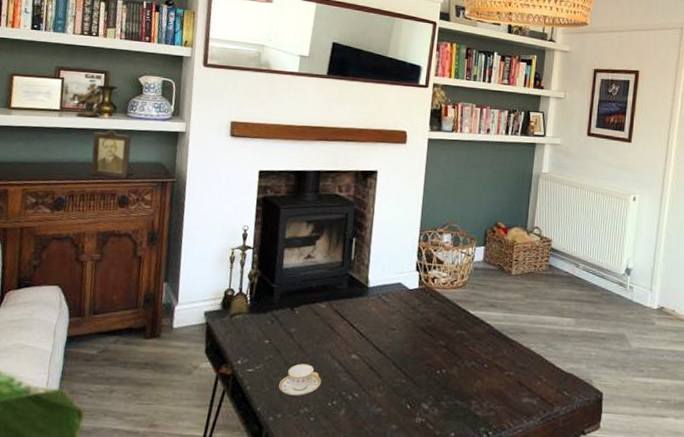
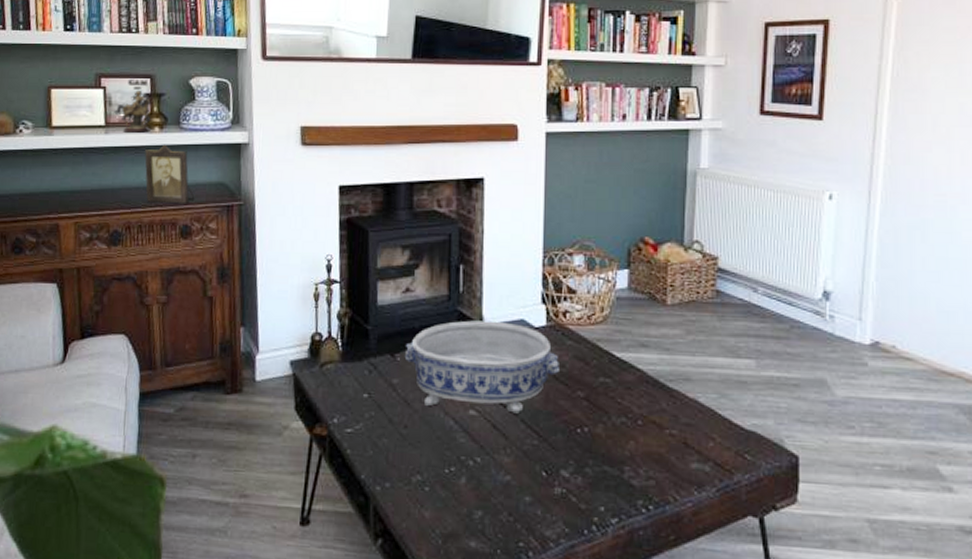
teacup: present [279,363,322,396] -> none [384,422,435,461]
decorative bowl: none [302,282,427,358] -> present [404,320,561,414]

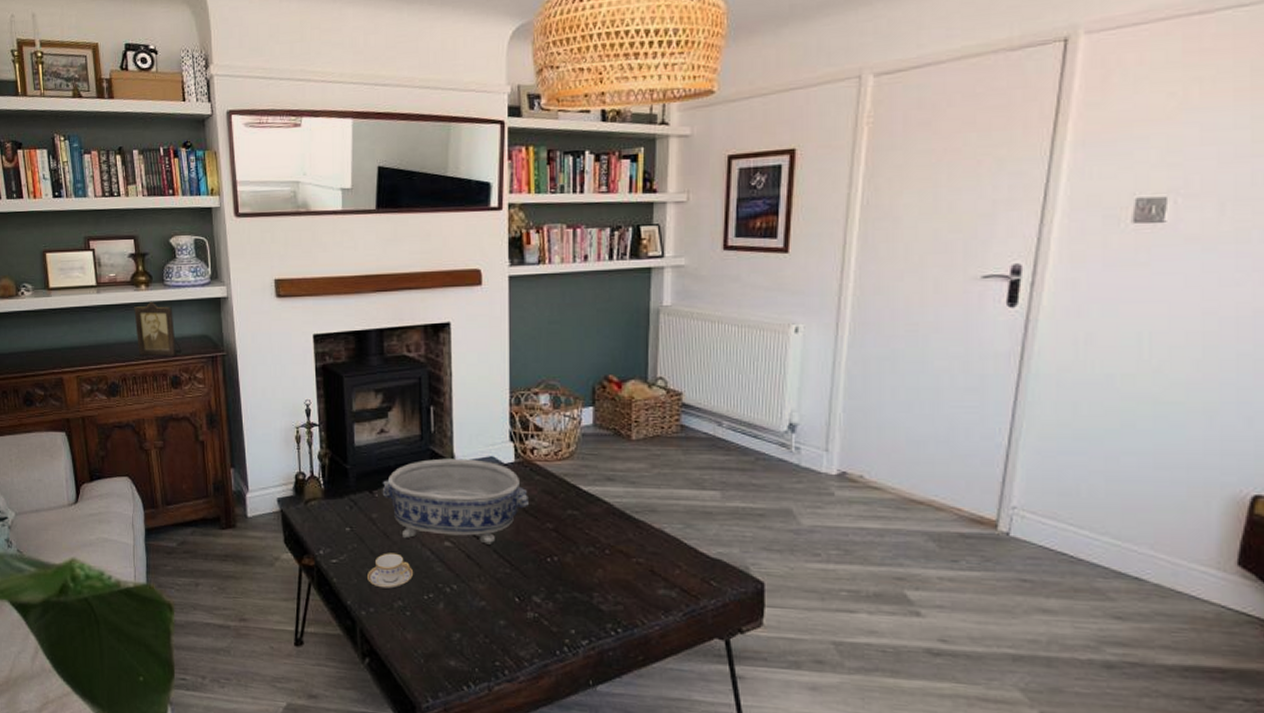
decorative figurine: present [113,78,151,133] -> none [103,240,136,291]
teacup: none [384,422,435,461] -> present [367,553,414,589]

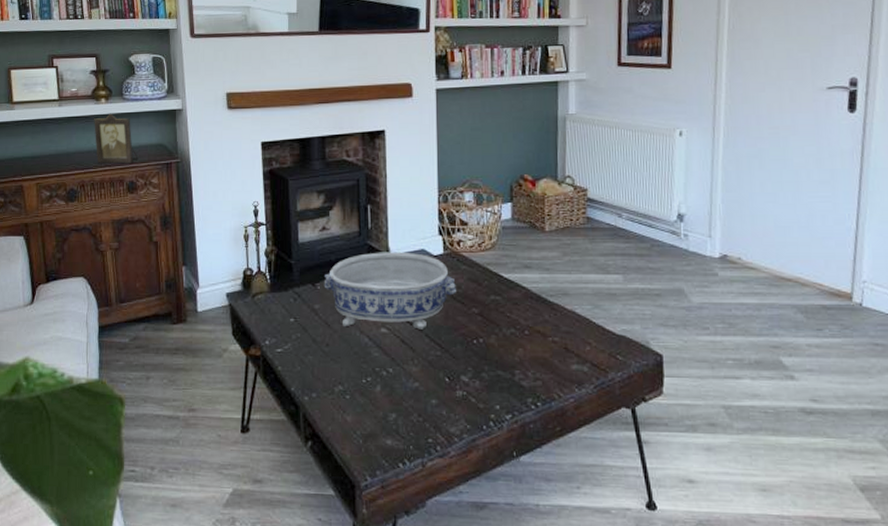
teacup: present [367,553,414,589] -> none [310,341,353,374]

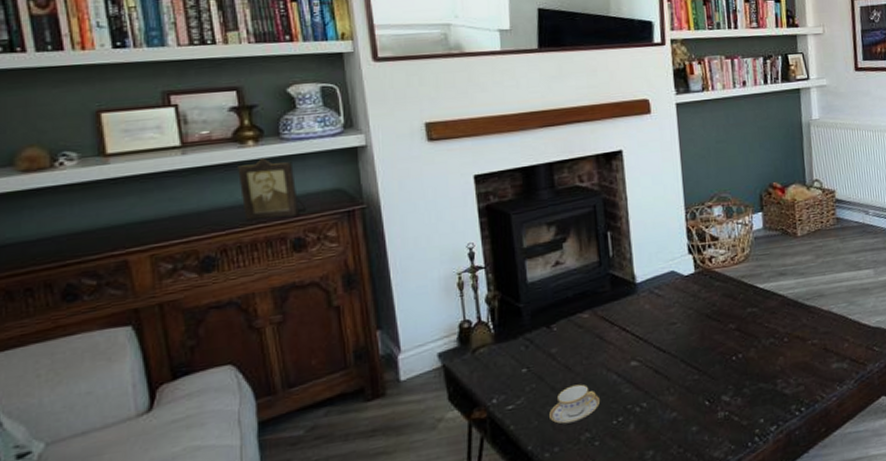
teacup: none [310,341,353,374] -> present [549,384,601,424]
decorative bowl: present [324,252,457,330] -> none [560,276,712,368]

